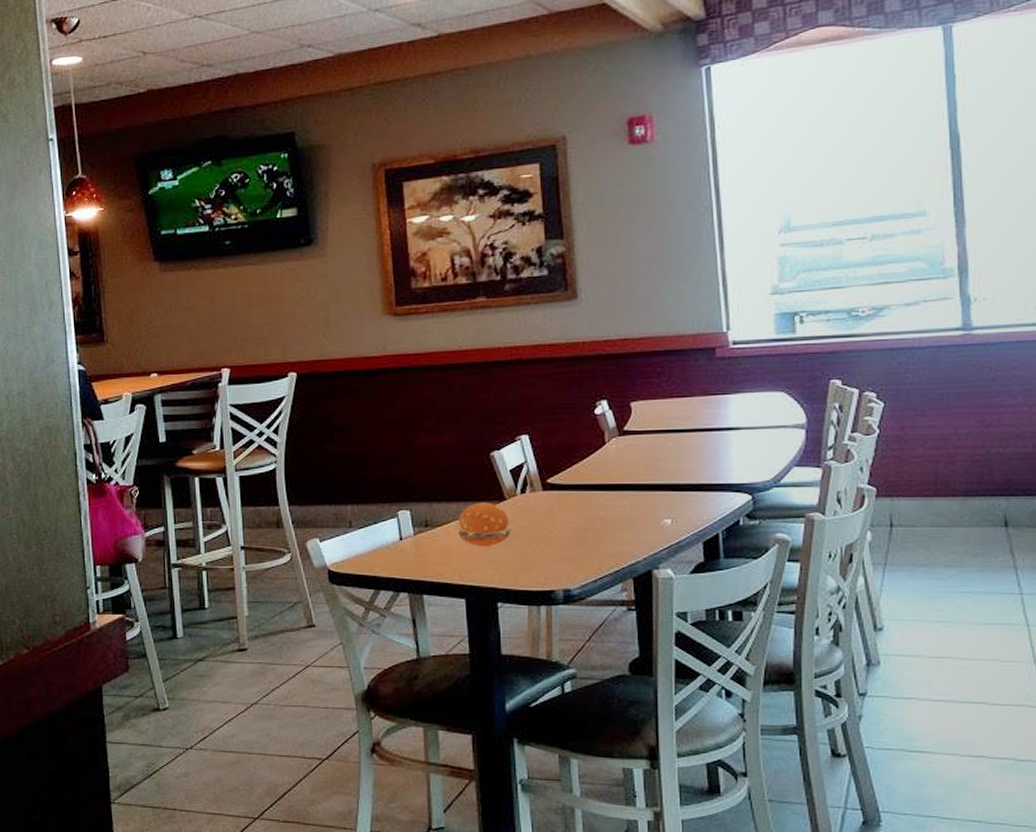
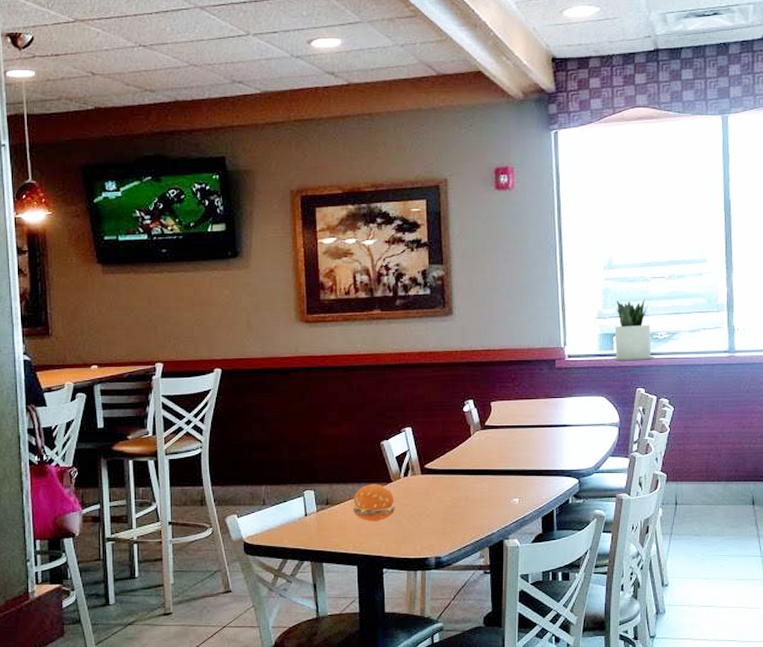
planter: none [795,266,855,348] -> present [613,298,655,362]

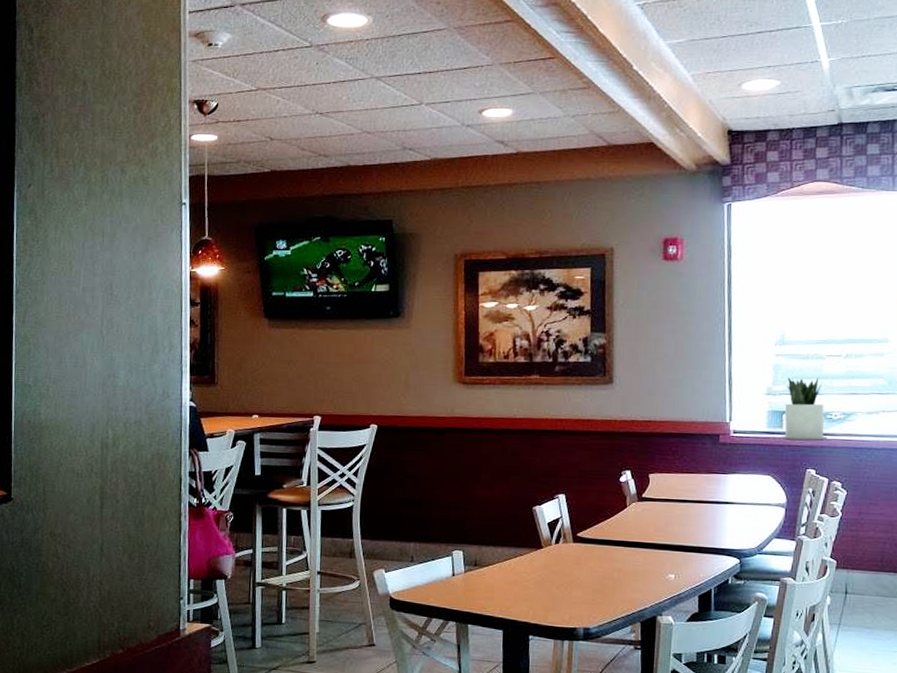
burger: present [353,484,395,521] -> none [501,548,545,586]

